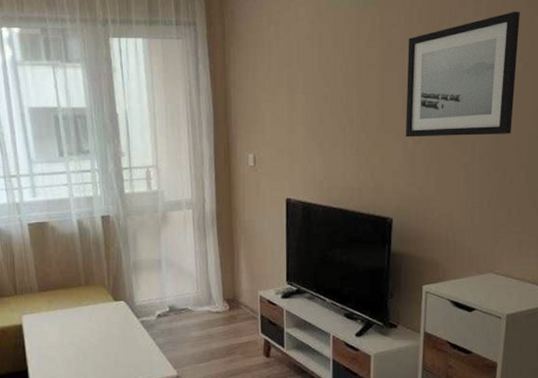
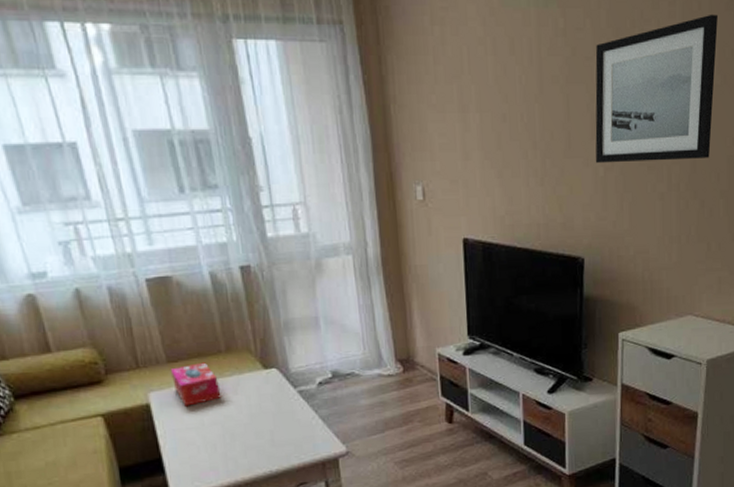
tissue box: none [41,293,79,328] -> present [171,362,222,407]

